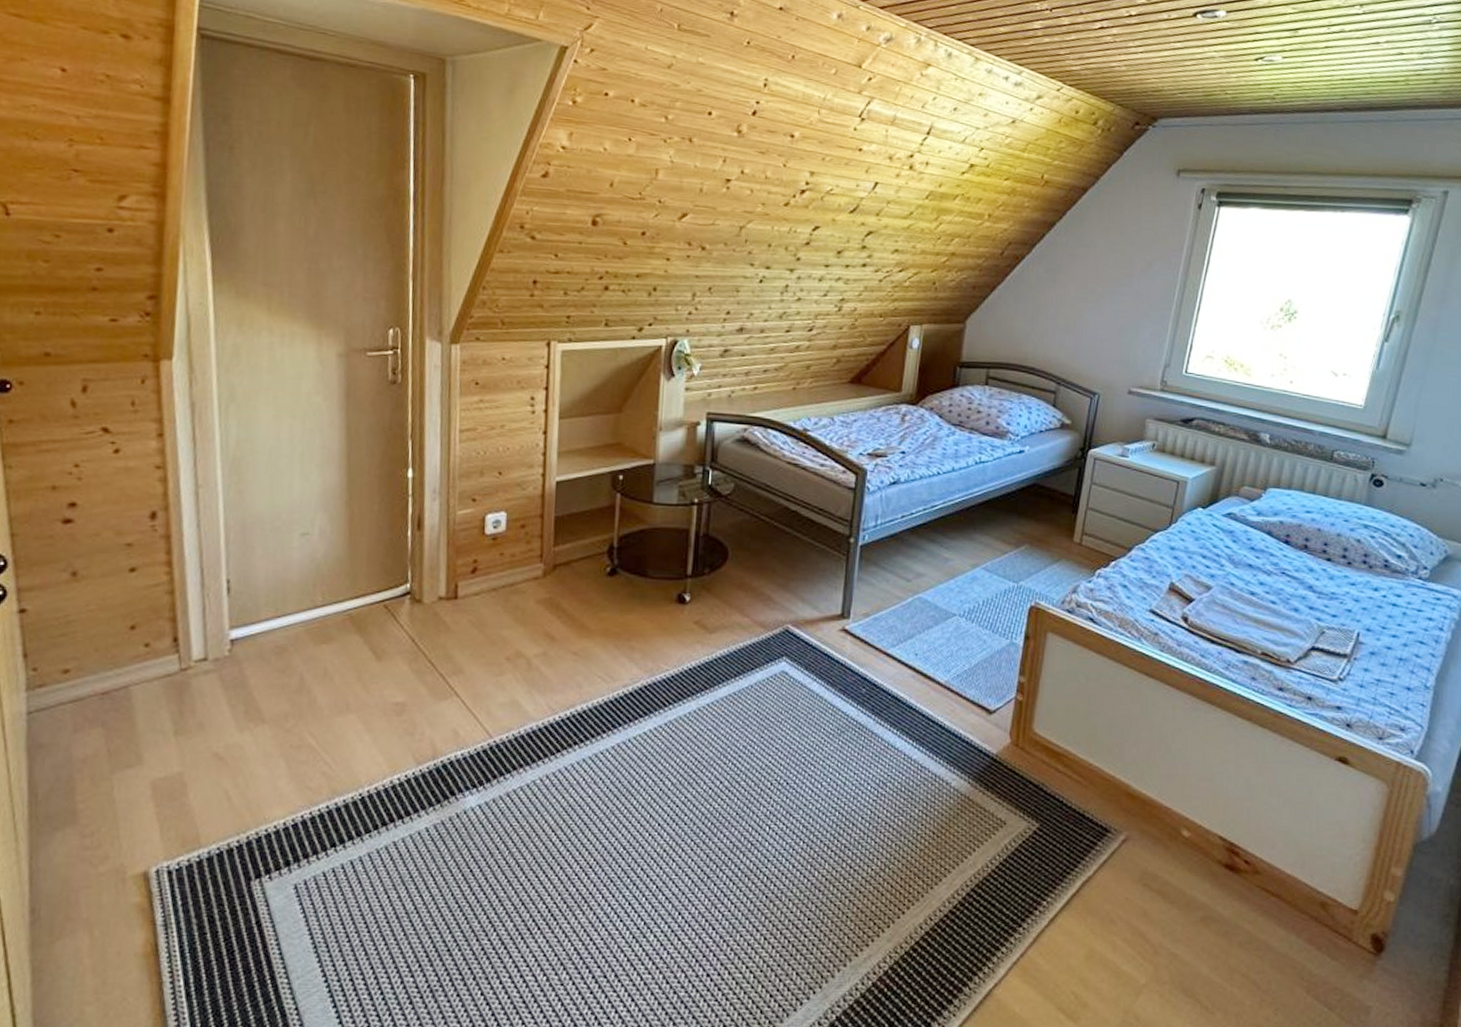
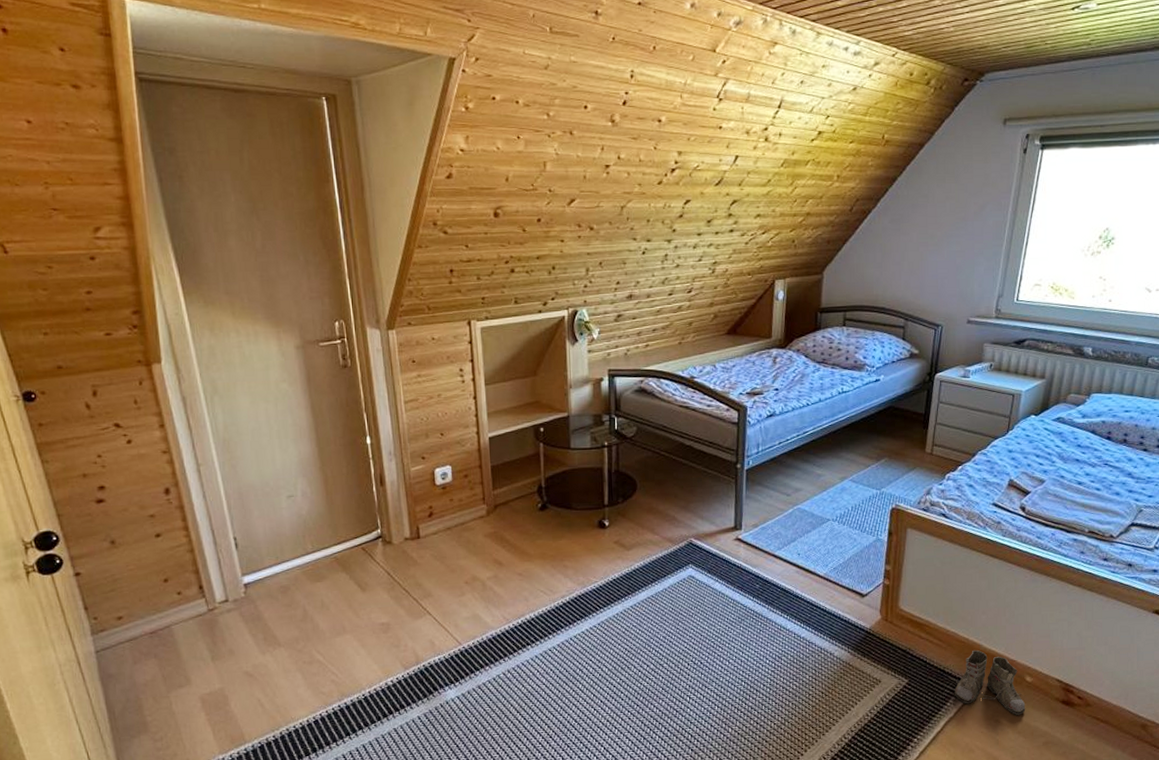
boots: none [1090,791,1181,879] -> present [949,649,1026,715]

